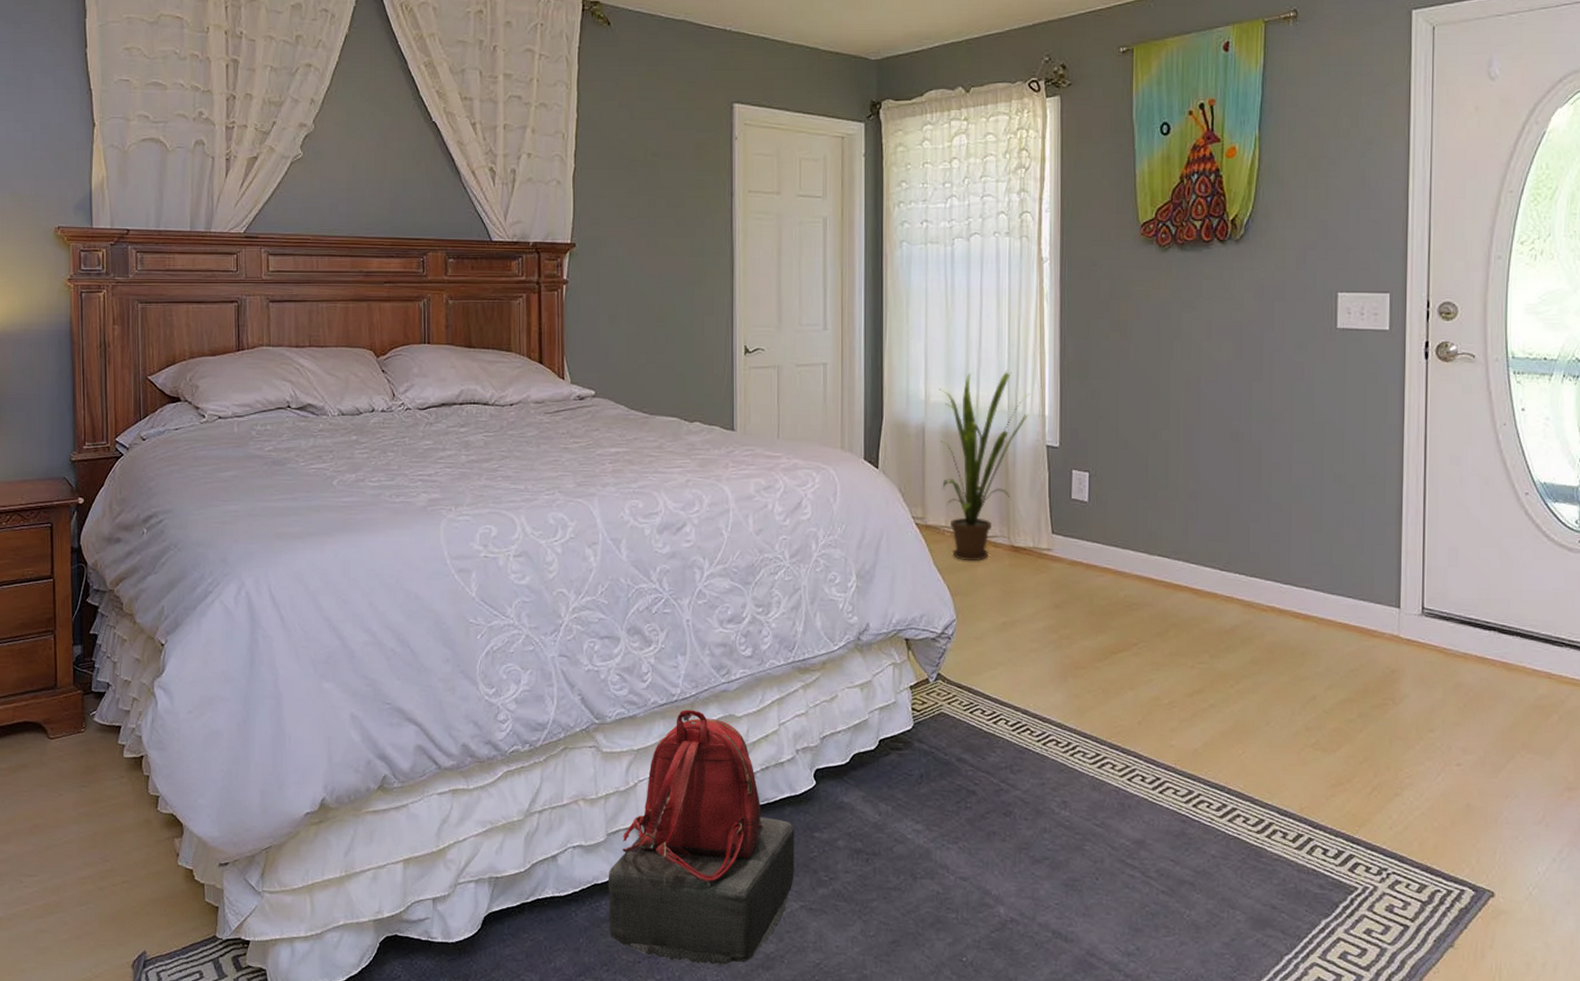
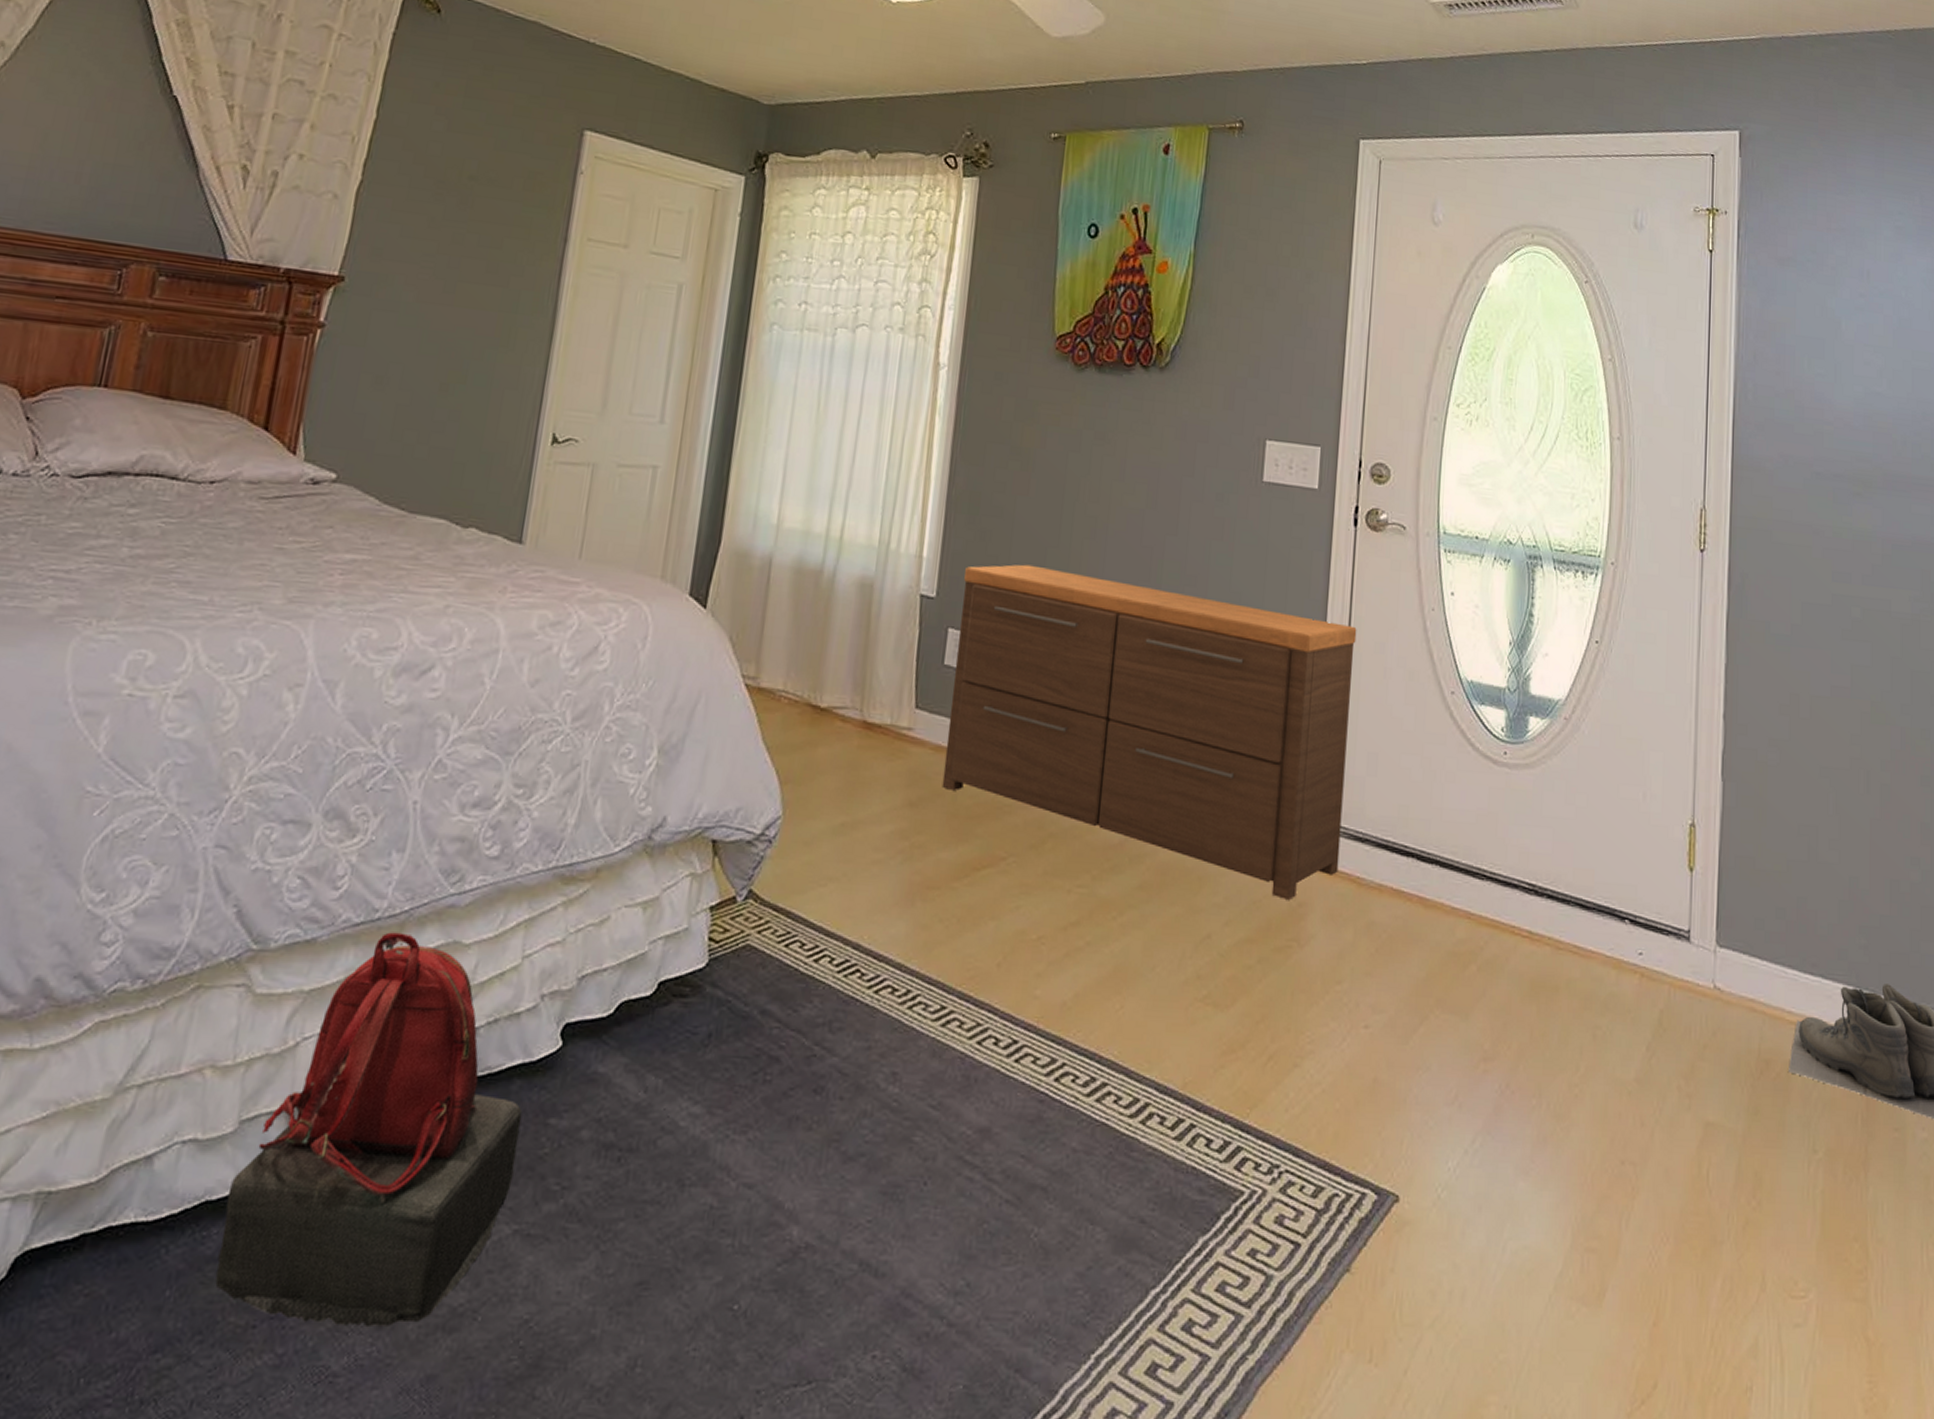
house plant: present [939,369,1029,562] -> none [785,495,906,740]
dresser: none [1080,415,1433,669] -> present [942,564,1357,901]

